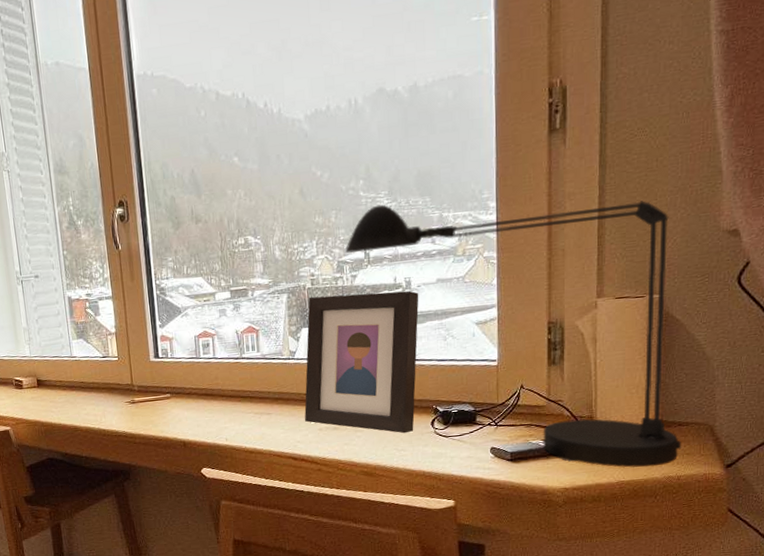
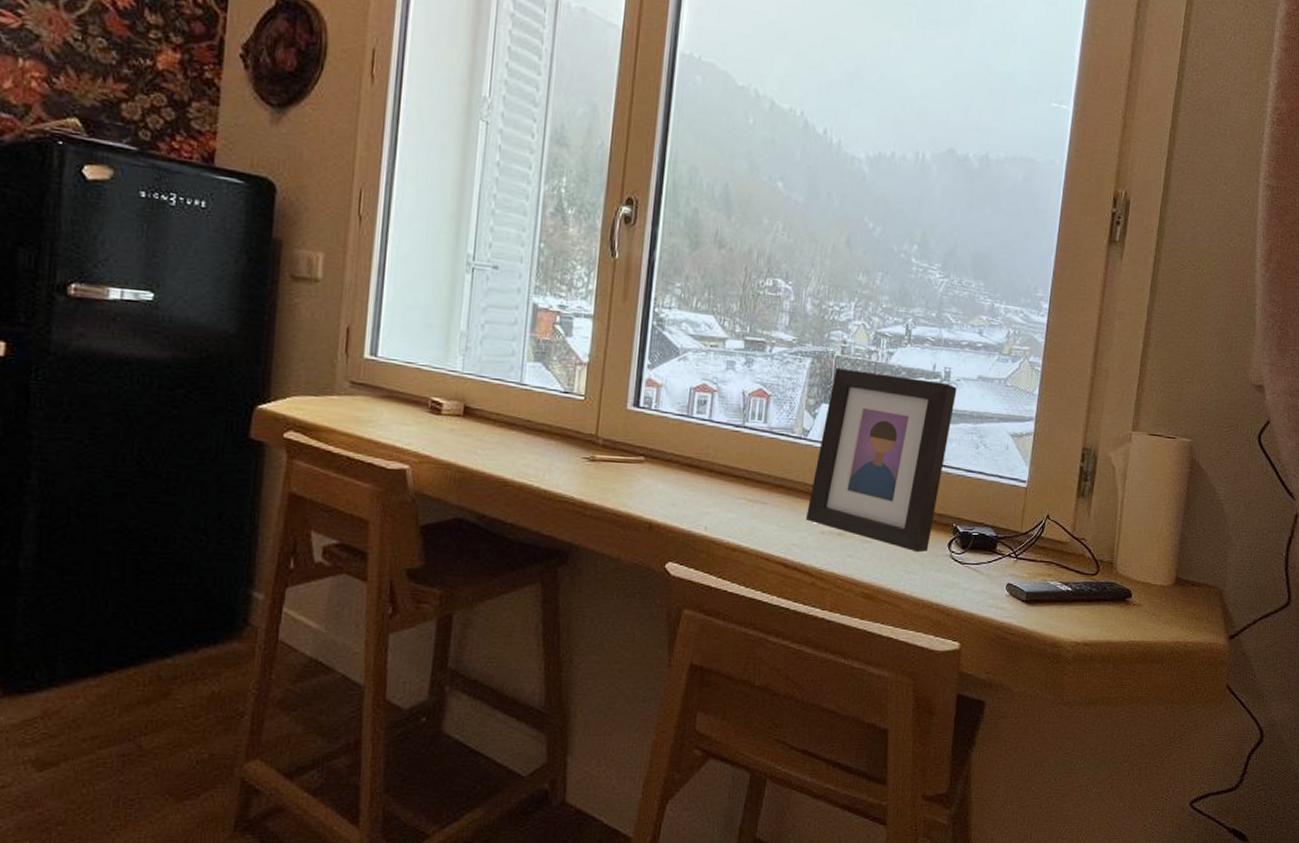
desk lamp: present [344,201,682,468] -> none [884,277,1207,629]

